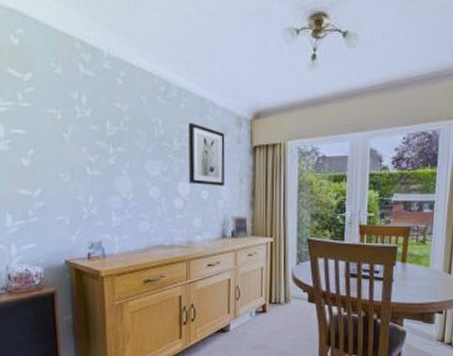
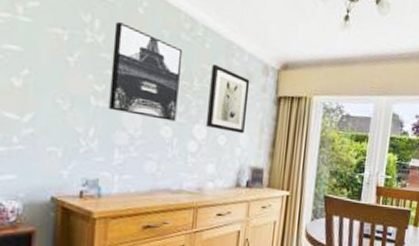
wall art: none [99,95,162,181] -> present [109,22,183,121]

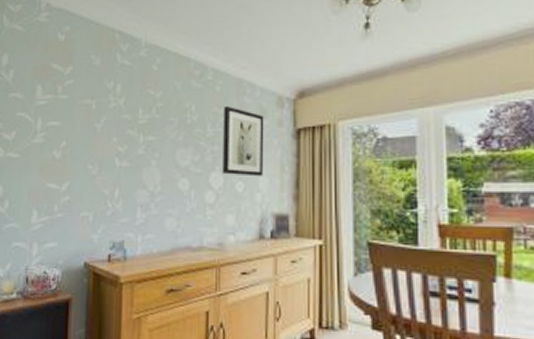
wall art: present [109,22,183,121] -> none [131,83,195,172]

